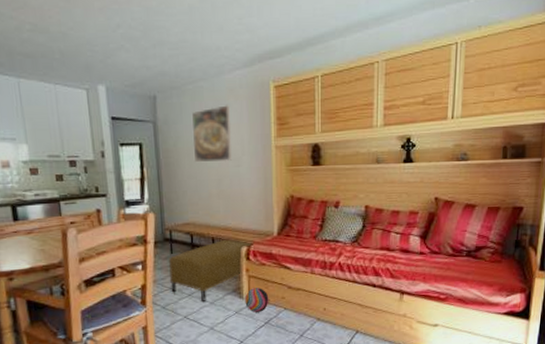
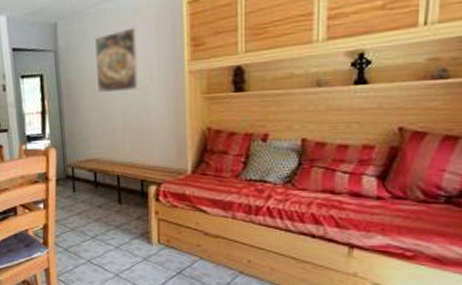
ottoman: present [168,240,252,301] -> none [70,178,162,245]
decorative ball: present [245,288,269,312] -> none [154,233,182,260]

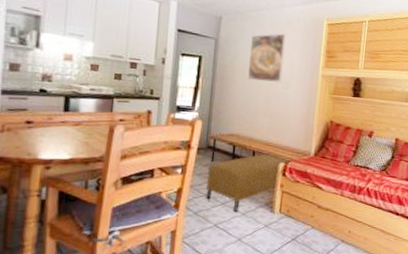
ottoman: none [70,178,162,245] -> present [205,154,290,212]

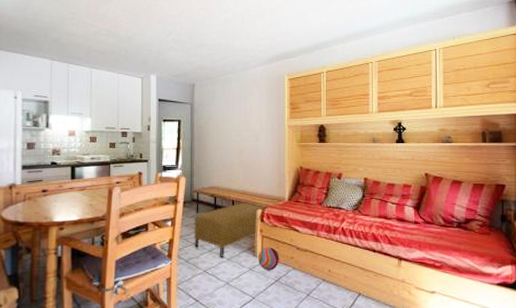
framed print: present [247,33,287,83] -> none [221,92,253,137]
decorative ball: none [275,203,299,228] -> present [258,247,279,270]

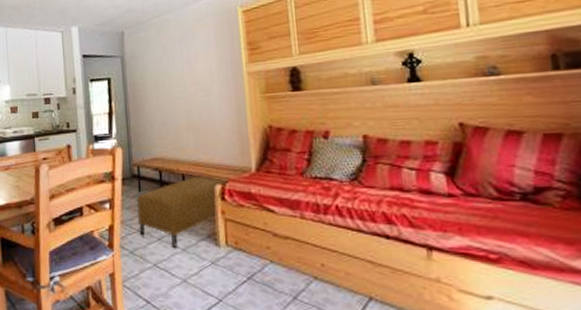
decorative ball: present [258,247,279,270] -> none [221,234,251,264]

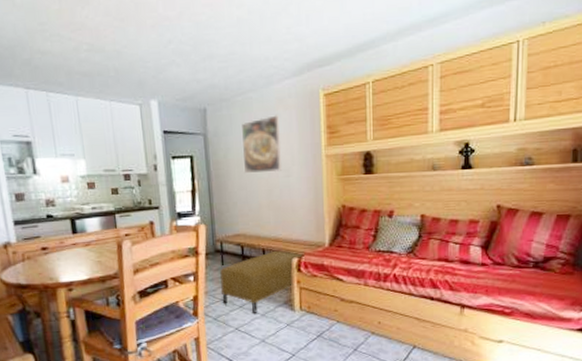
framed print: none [159,34,200,95] -> present [242,115,281,174]

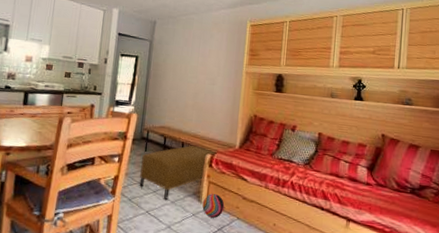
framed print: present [242,115,281,174] -> none [177,35,214,80]
decorative ball: none [296,300,321,325] -> present [202,194,225,218]

